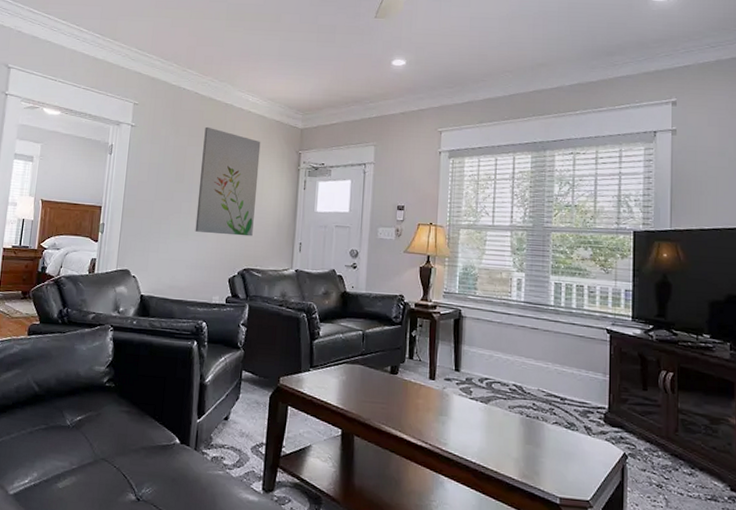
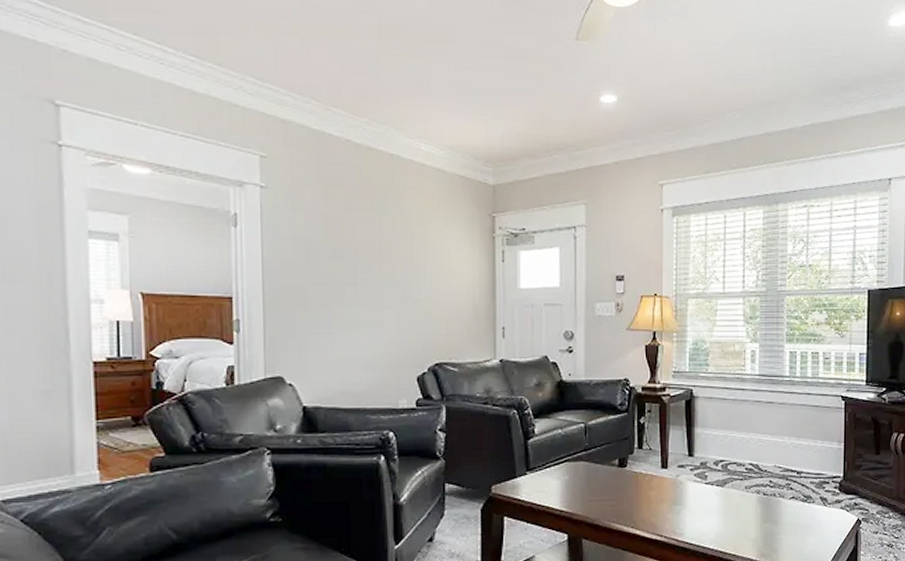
wall art: present [195,126,261,237] -> none [365,185,443,324]

